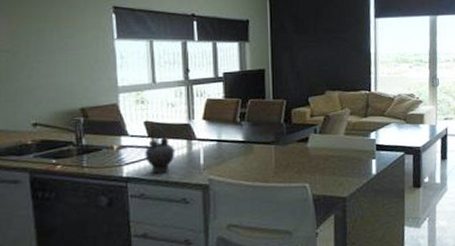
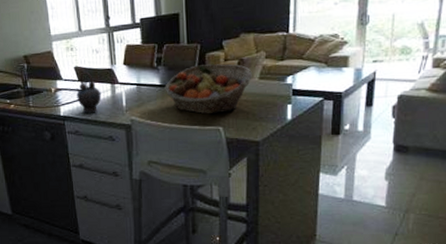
fruit basket: none [248,120,339,171] -> present [165,64,253,114]

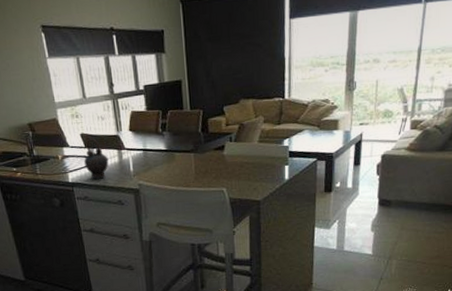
fruit basket: present [165,64,253,114] -> none [170,128,253,177]

